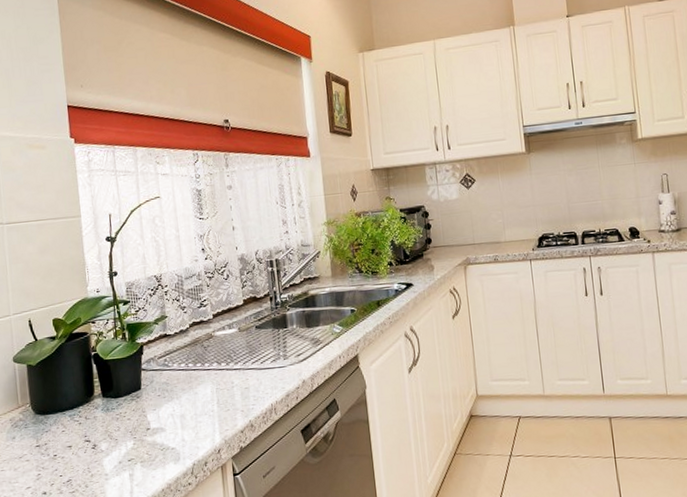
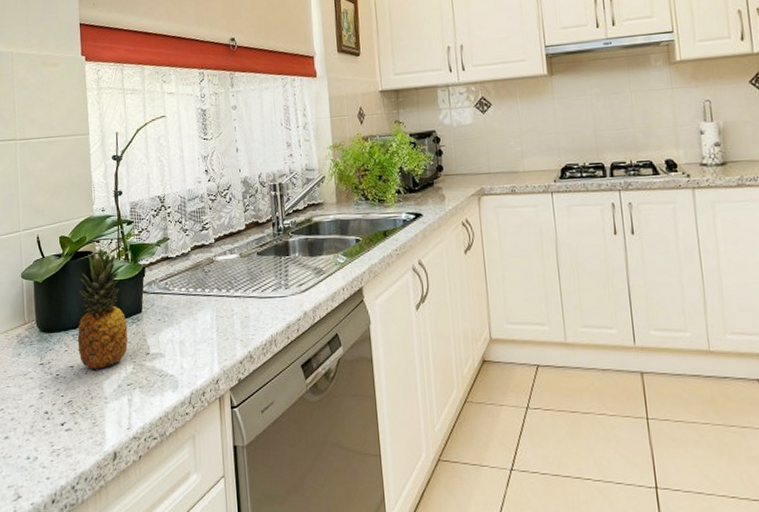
fruit: none [74,328,128,448] -> present [77,248,128,369]

